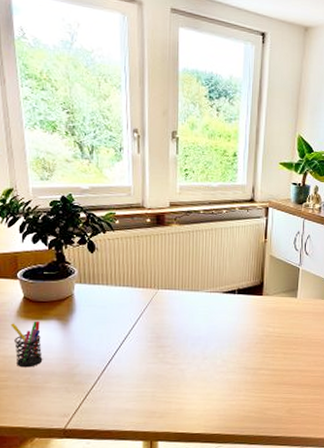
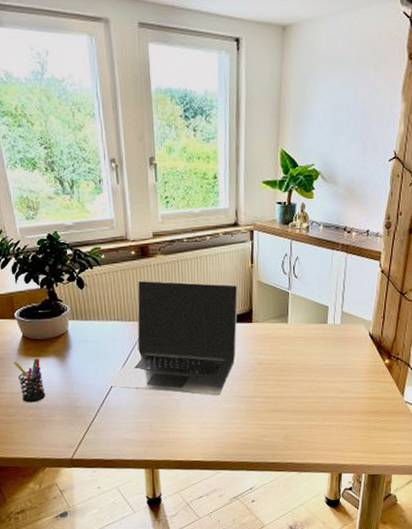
laptop: none [110,248,251,367] -> present [107,280,238,396]

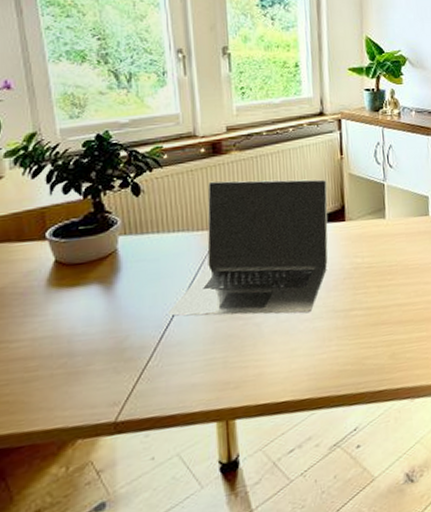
pen holder: present [13,358,46,403] -> none [40,288,83,350]

